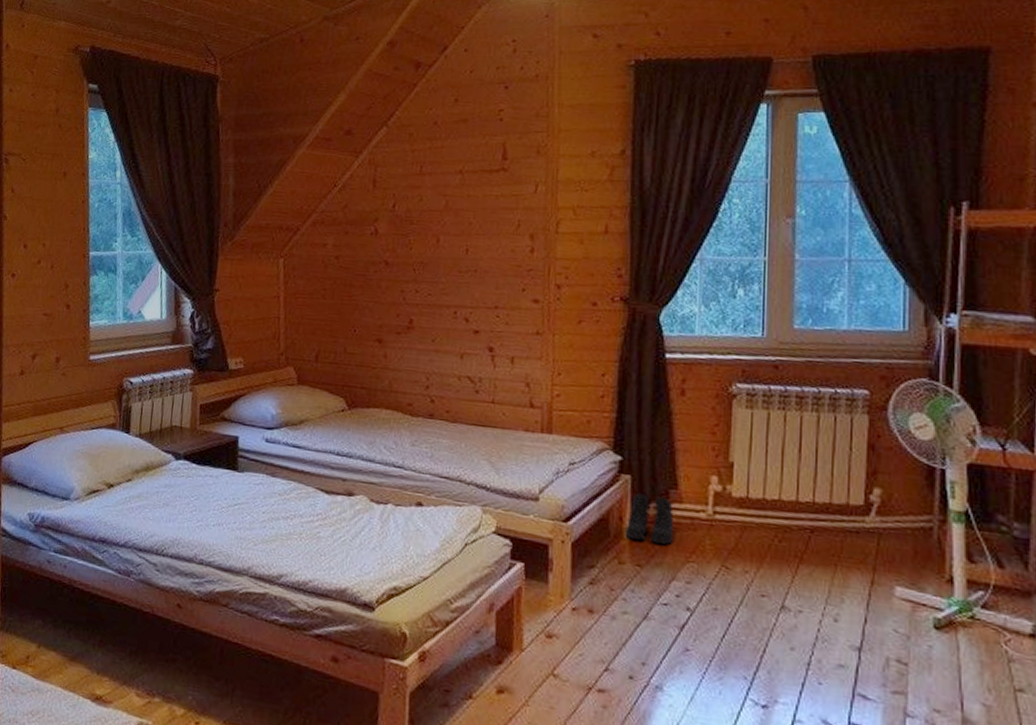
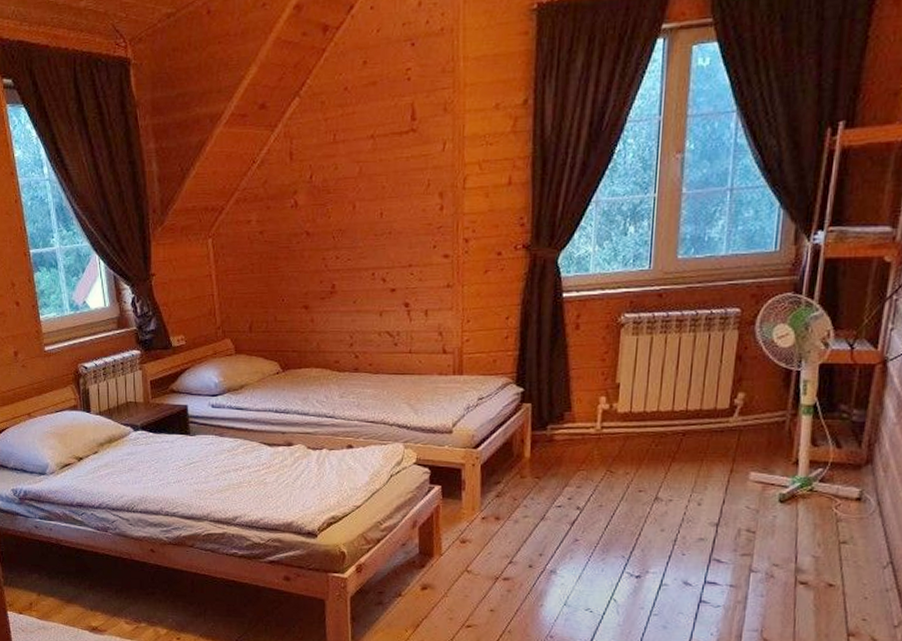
boots: present [625,493,675,545] -> none [526,418,568,458]

